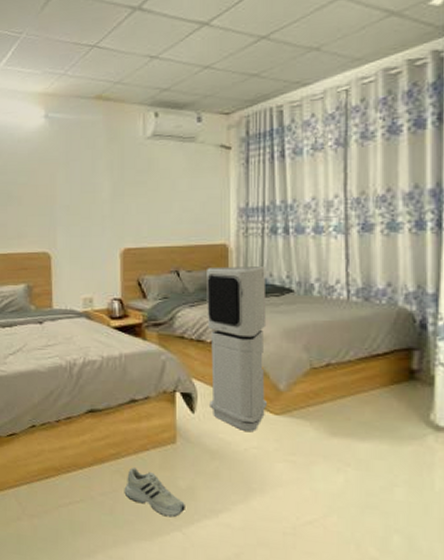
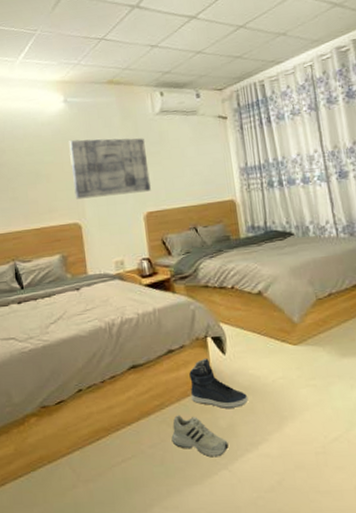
wall art: none [46,161,132,227] -> present [69,138,151,200]
sneaker: none [150,413,214,471] -> present [189,358,249,408]
air purifier: present [207,266,268,432] -> none [220,216,287,365]

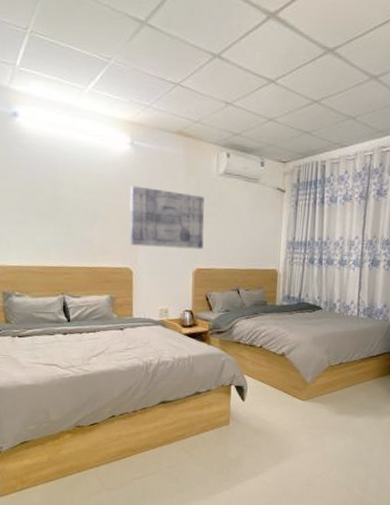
shoe: present [171,415,229,458] -> none [187,445,234,480]
sneaker: present [189,358,249,408] -> none [209,402,257,444]

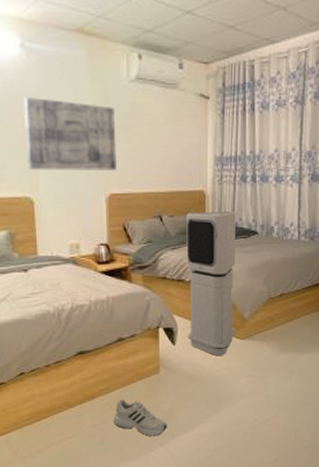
shoe: none [187,445,234,480] -> present [113,399,167,437]
air purifier: none [256,287,303,414] -> present [186,212,236,357]

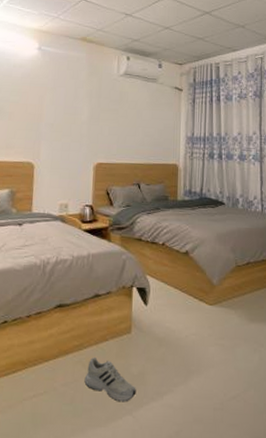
wall art: present [24,97,117,171] -> none [33,85,106,144]
air purifier: present [186,212,236,357] -> none [160,182,205,321]

